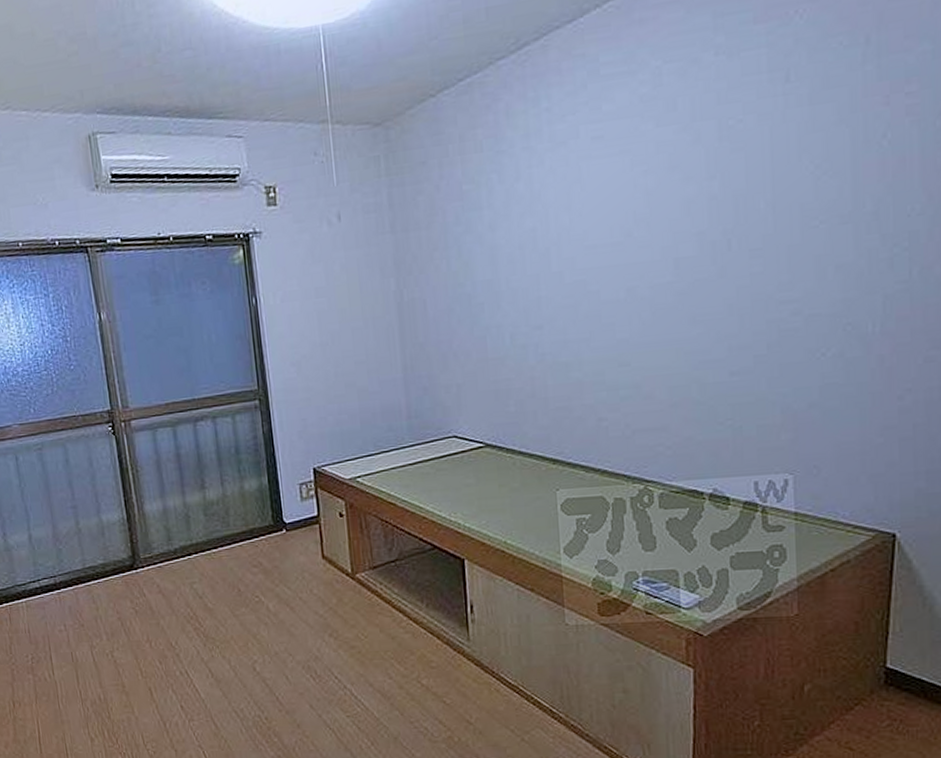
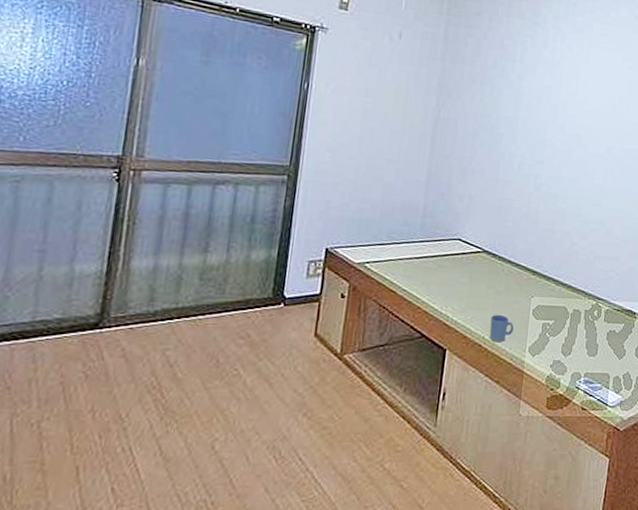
mug: none [510,514,541,546] -> present [489,314,514,343]

